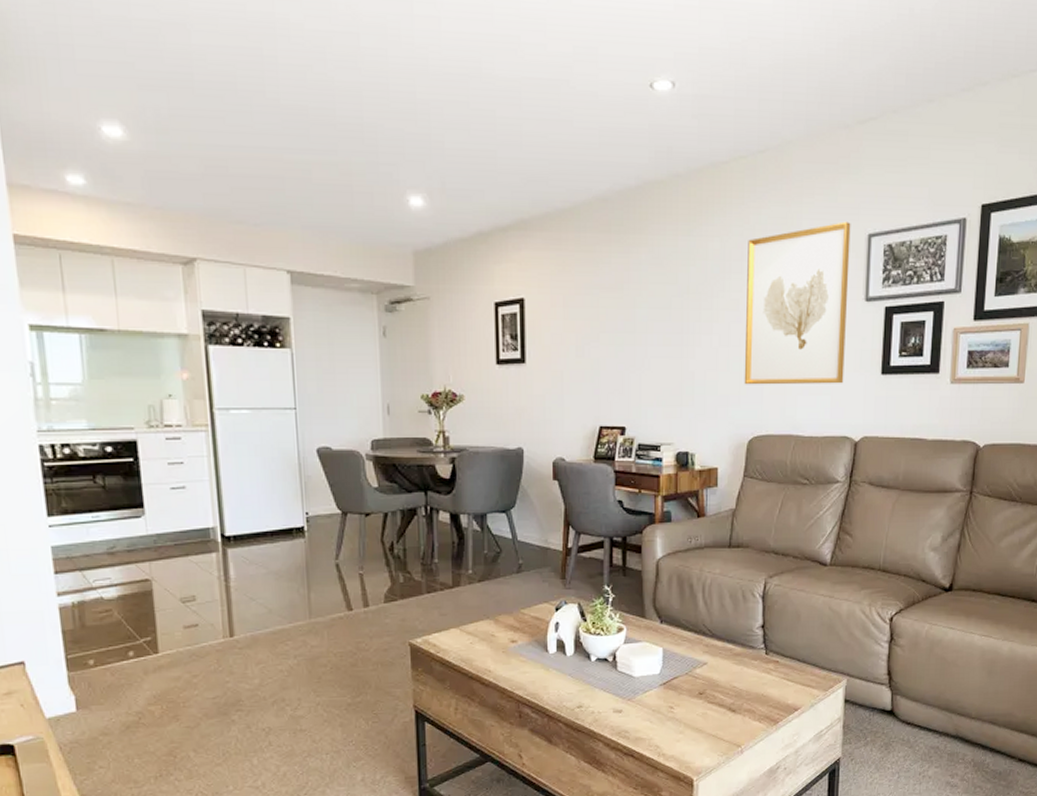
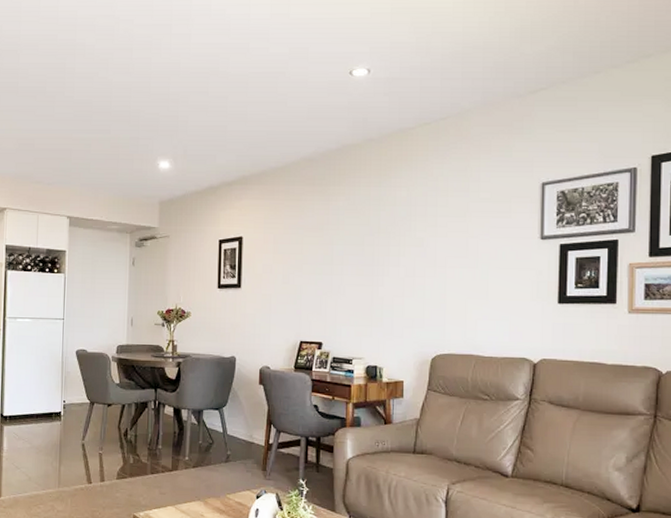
wall art: present [744,221,851,385] -> none [428,173,525,311]

